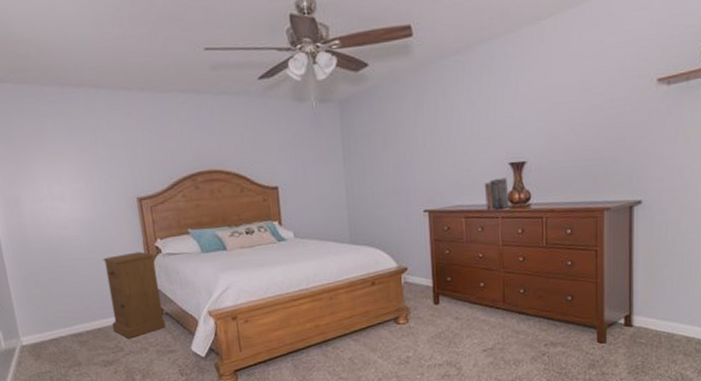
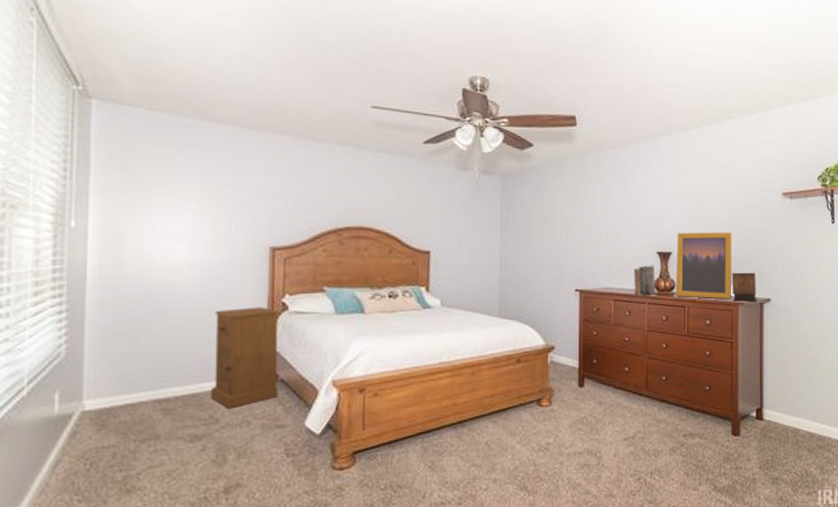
picture frame: none [531,131,595,209] -> present [675,231,732,300]
jewelry box: none [595,173,626,207] -> present [731,272,758,301]

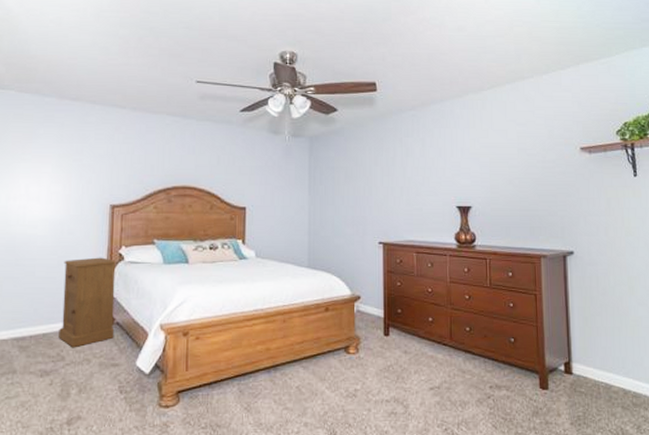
books: present [633,265,655,296] -> none [434,219,456,249]
picture frame: present [675,231,732,300] -> none [476,186,533,252]
jewelry box: present [731,272,758,301] -> none [532,225,560,254]

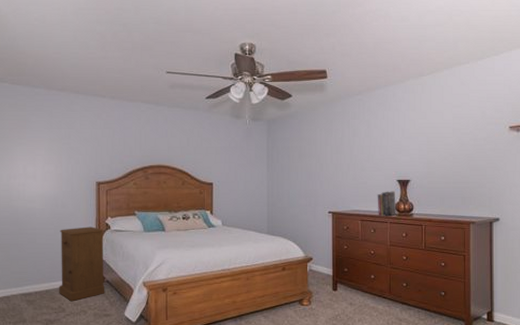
books: none [434,219,456,249] -> present [377,191,396,217]

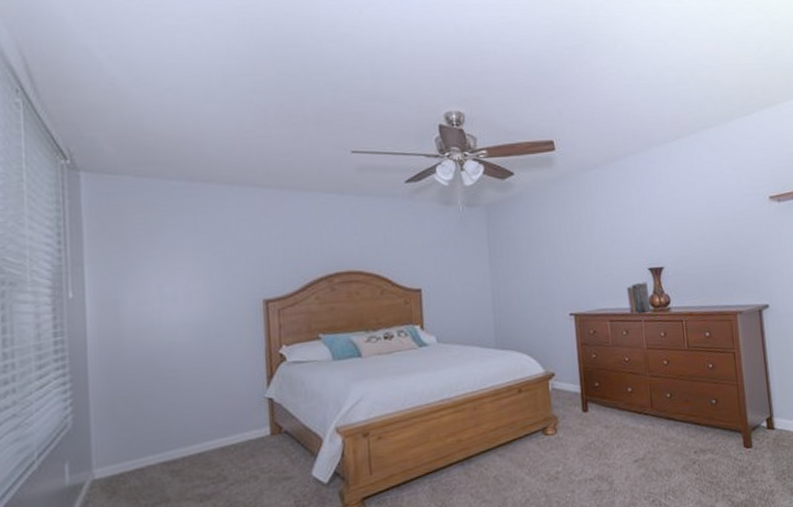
nightstand: present [59,226,105,302] -> none [214,360,283,466]

